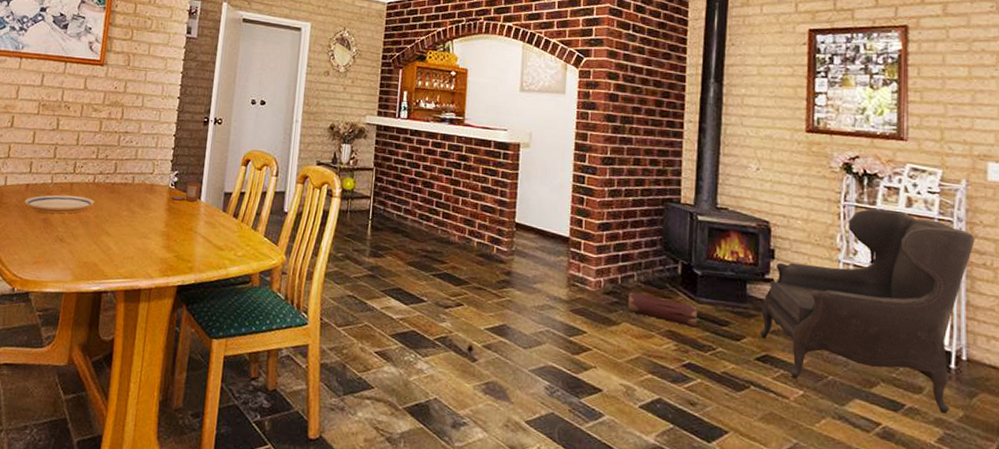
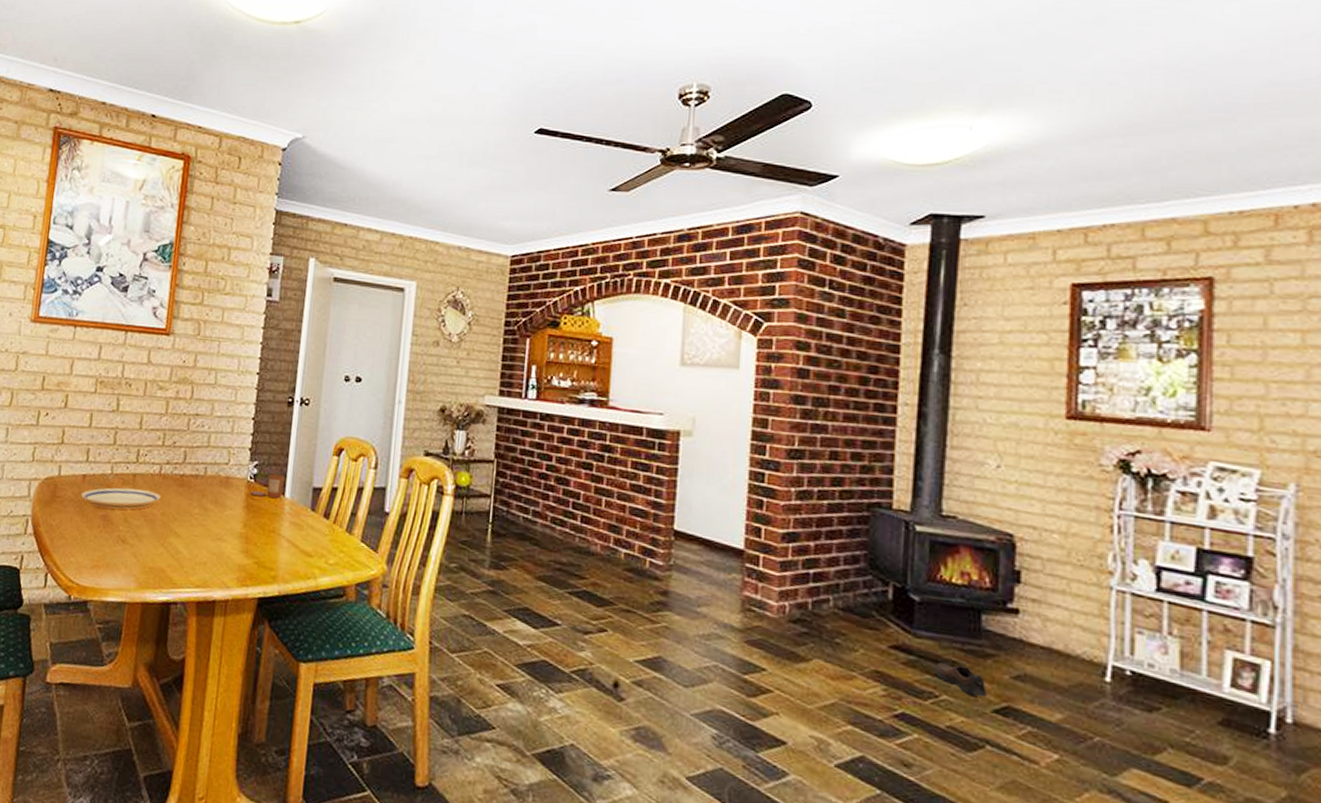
decorative log: present [628,292,697,328] -> none [821,621,914,668]
shoe: none [713,321,751,349] -> present [935,661,987,698]
armchair: present [760,208,975,414] -> none [1000,520,1307,794]

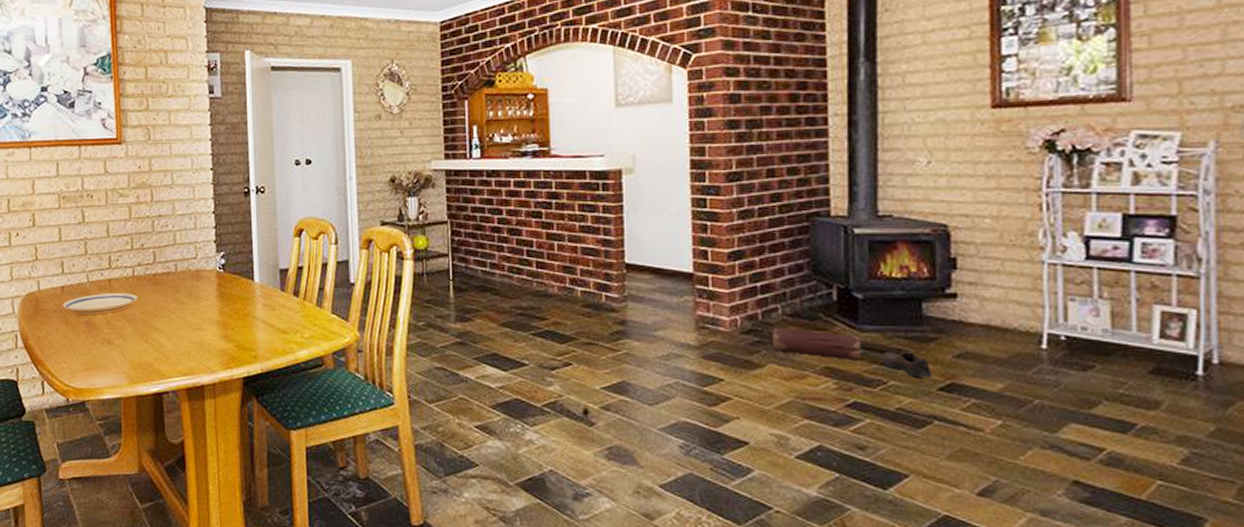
candle: present [250,473,285,499] -> none [221,261,252,285]
decorative log: none [821,621,914,668] -> present [772,328,861,361]

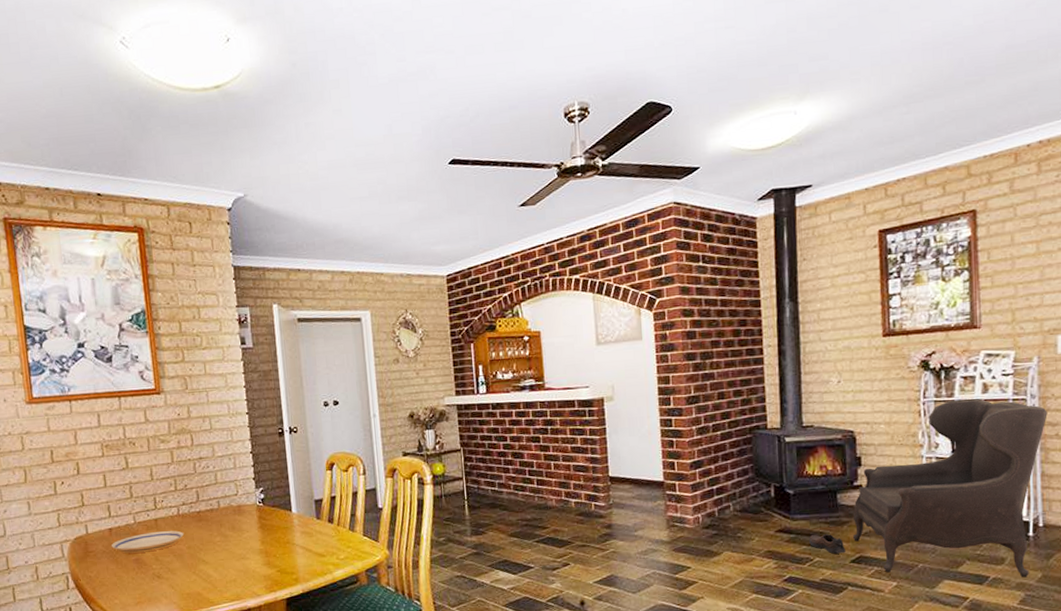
decorative log: present [772,328,861,361] -> none [726,522,793,544]
armchair: none [943,192,1229,430] -> present [853,399,1048,578]

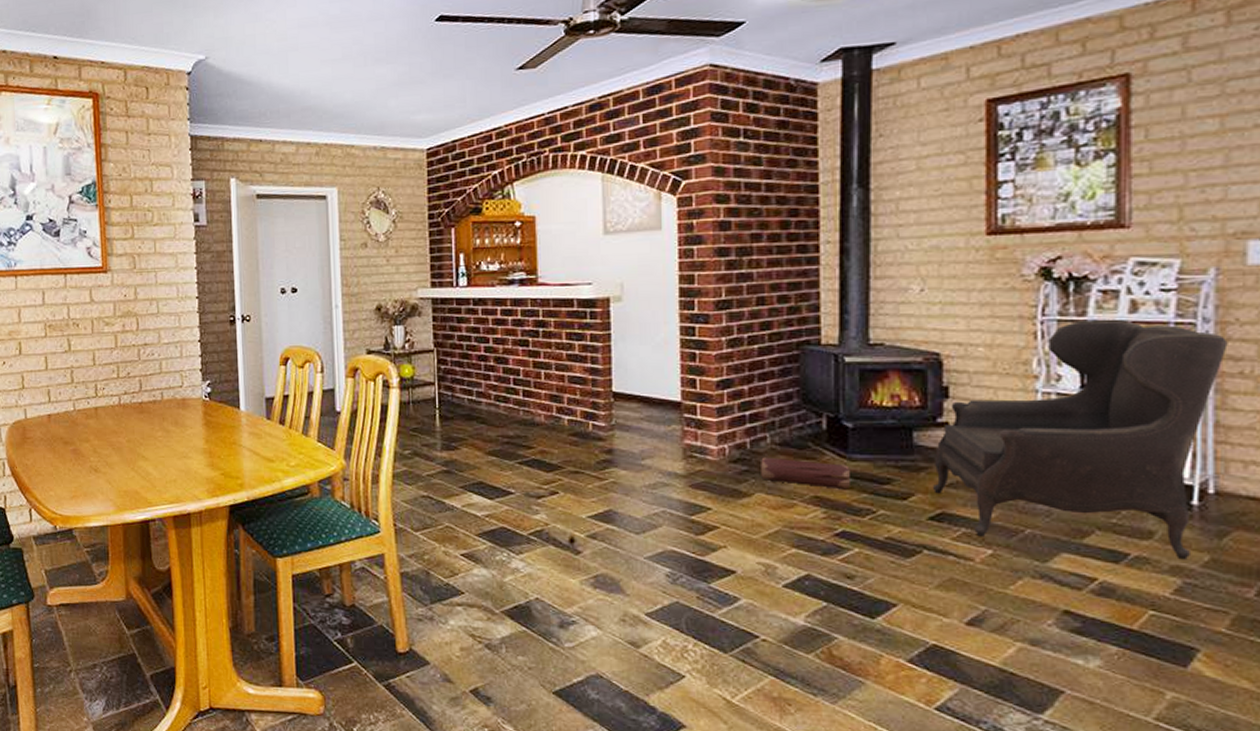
plate: present [111,530,185,554] -> none [49,421,125,443]
decorative log: none [726,522,793,544] -> present [761,457,850,490]
shoe: present [809,533,845,554] -> none [872,480,921,507]

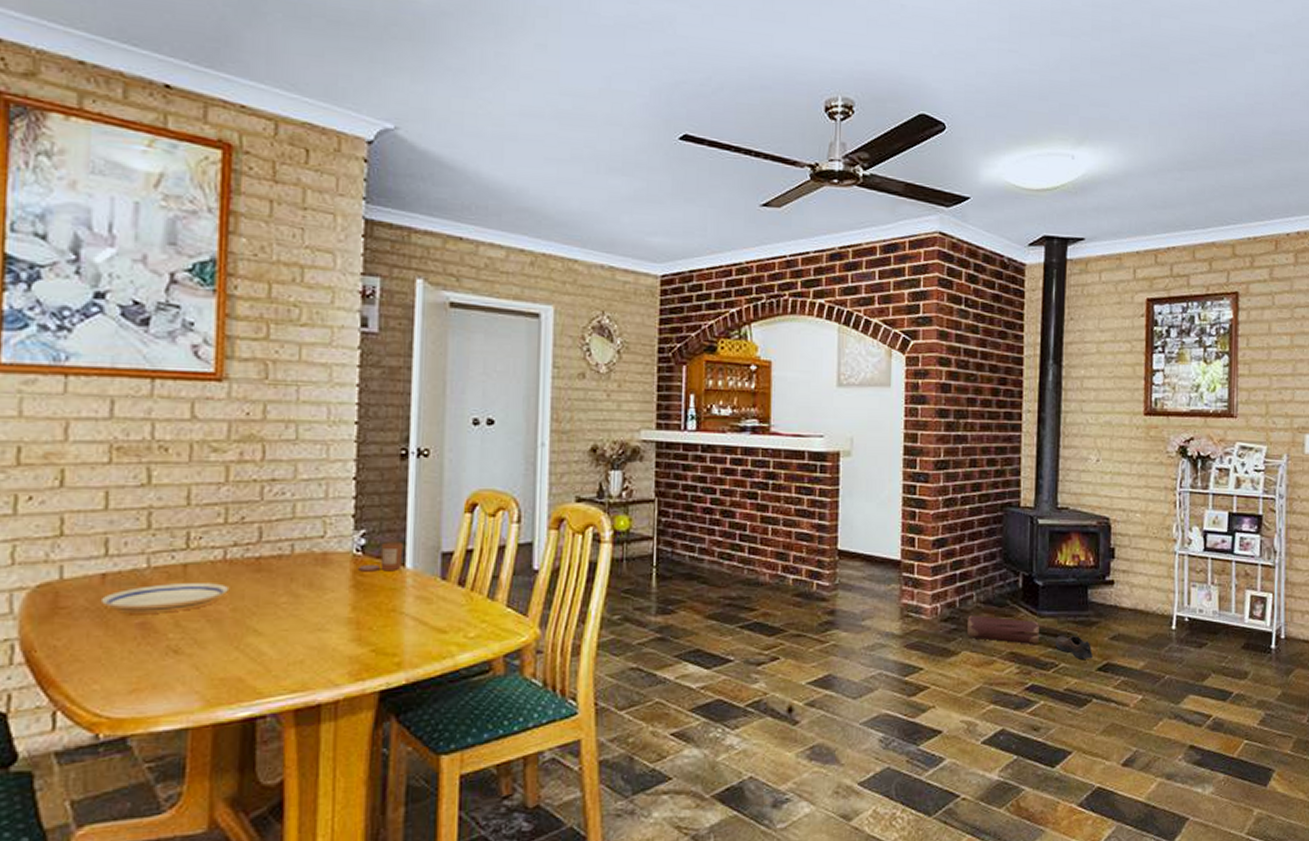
plate: none [49,421,125,443] -> present [100,583,230,614]
candle: none [207,390,238,413] -> present [358,542,404,572]
shoe: none [872,480,921,507] -> present [1056,634,1093,659]
armchair: present [934,320,1228,560] -> none [1102,493,1293,695]

